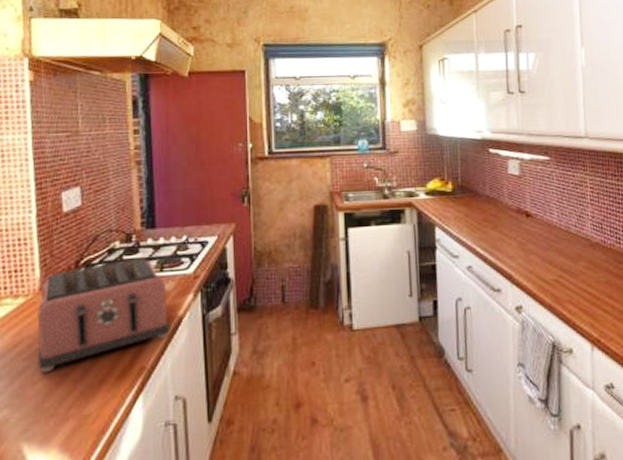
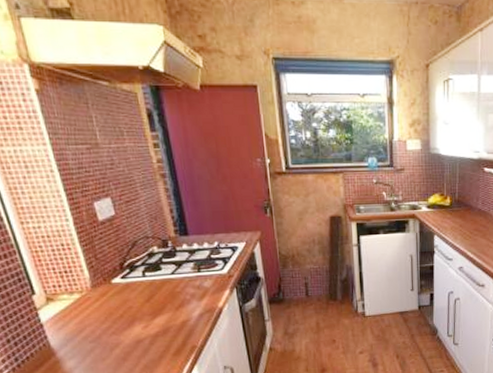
toaster: present [37,258,171,373] -> none [93,260,214,352]

